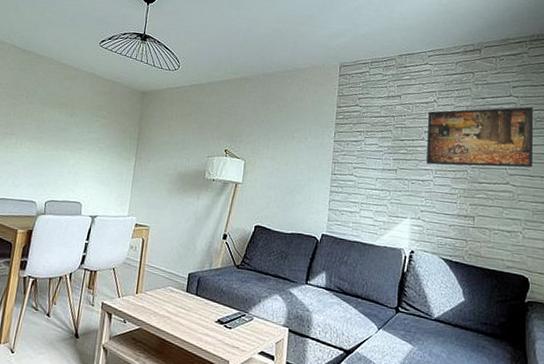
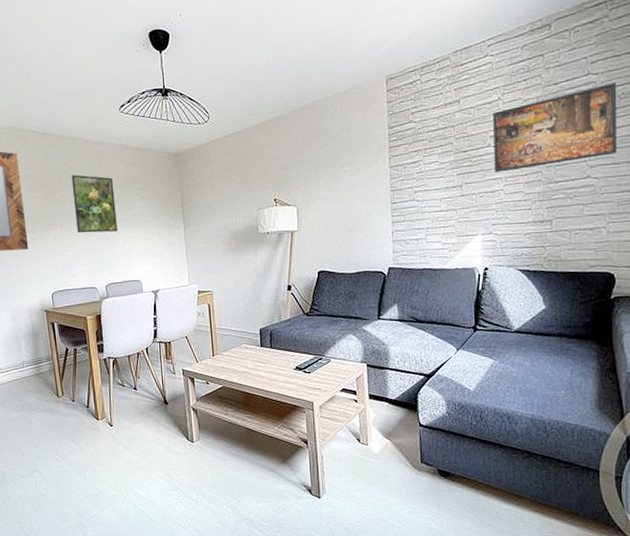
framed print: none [31,92,79,152] -> present [71,174,118,233]

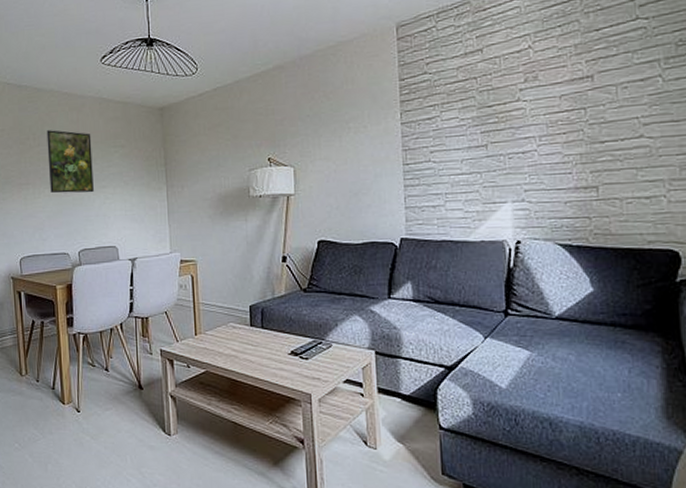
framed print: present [493,82,618,173] -> none [523,27,677,131]

